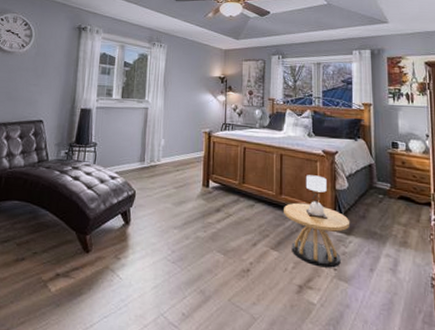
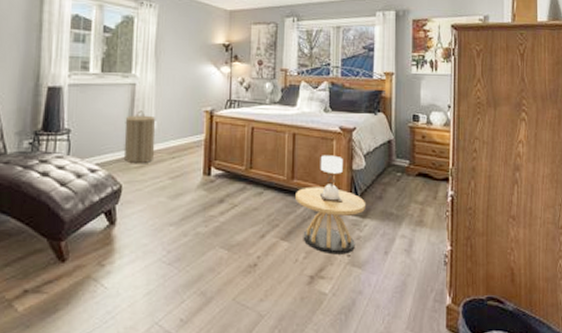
laundry hamper: none [138,130,164,174] -> present [124,110,156,164]

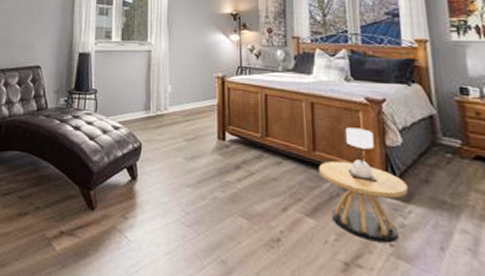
laundry hamper: present [124,110,156,164] -> none [142,75,171,125]

